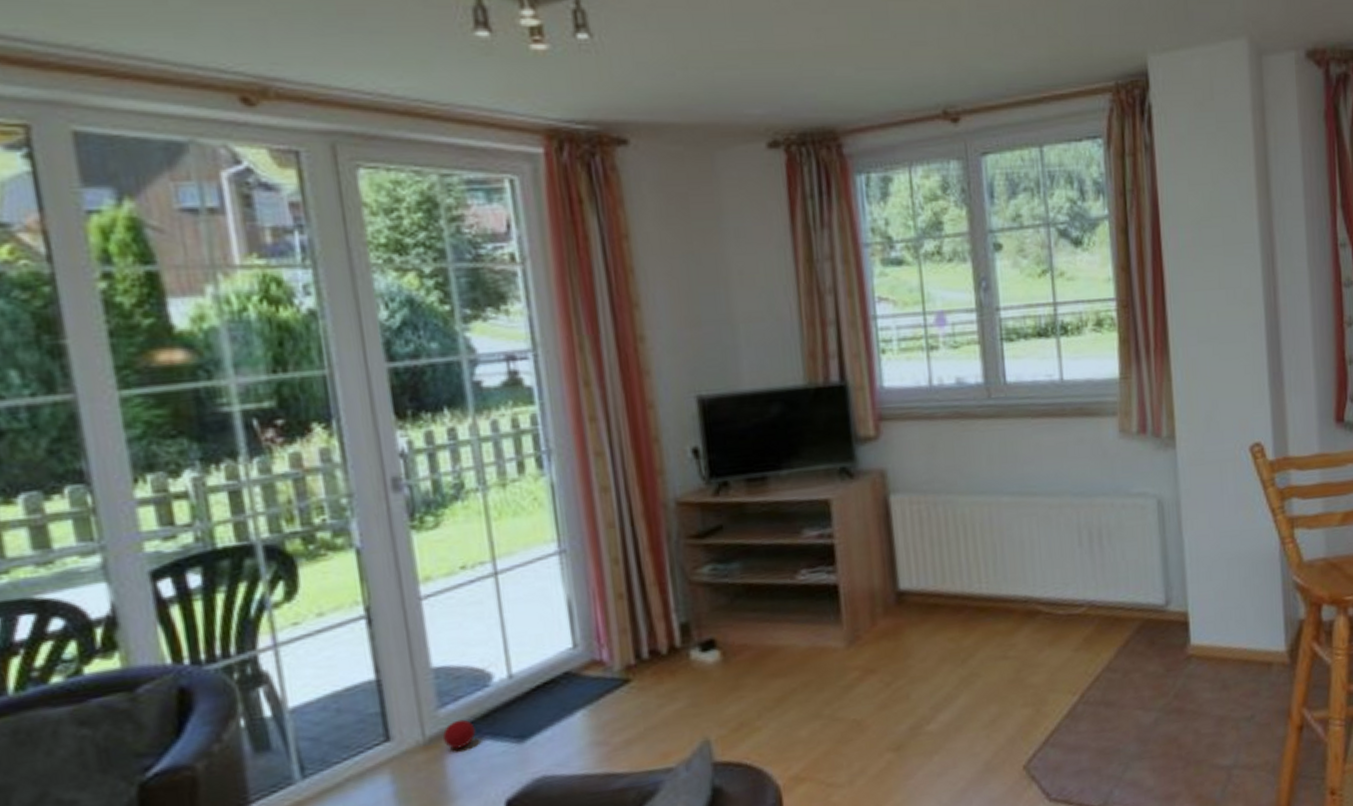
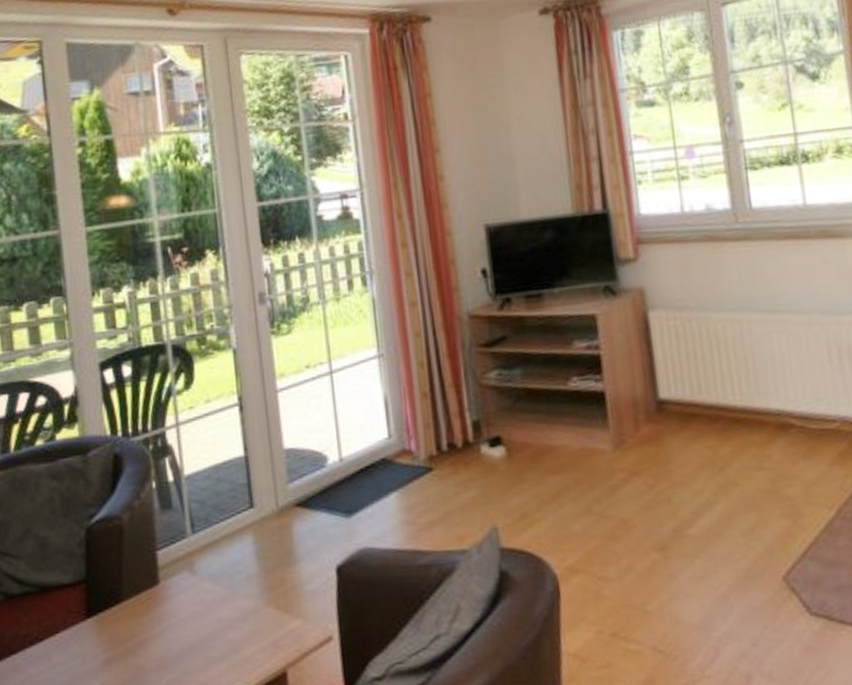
ball: present [443,719,476,749] -> none [291,494,315,519]

